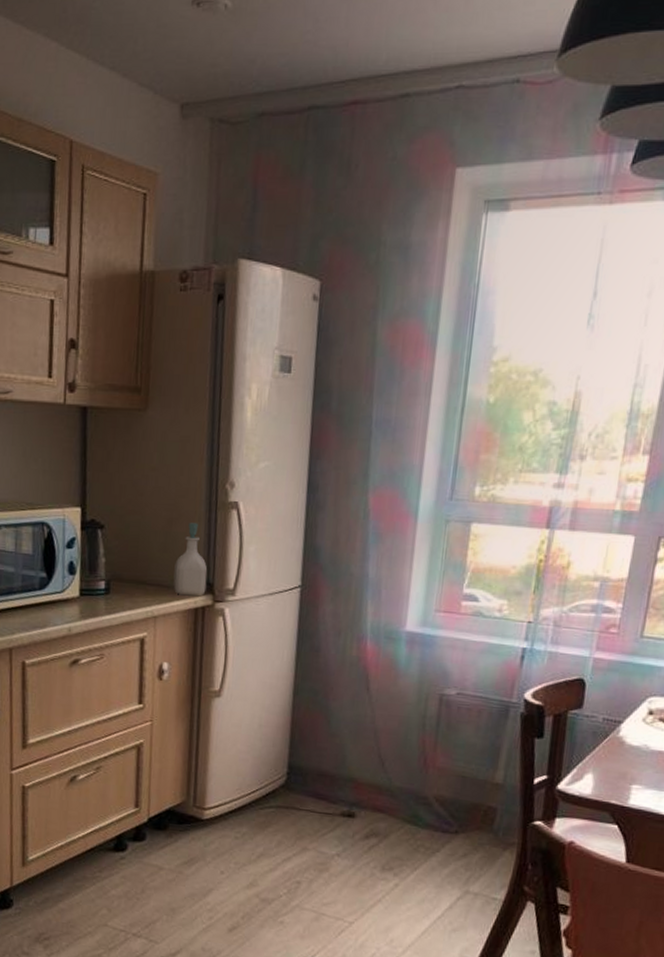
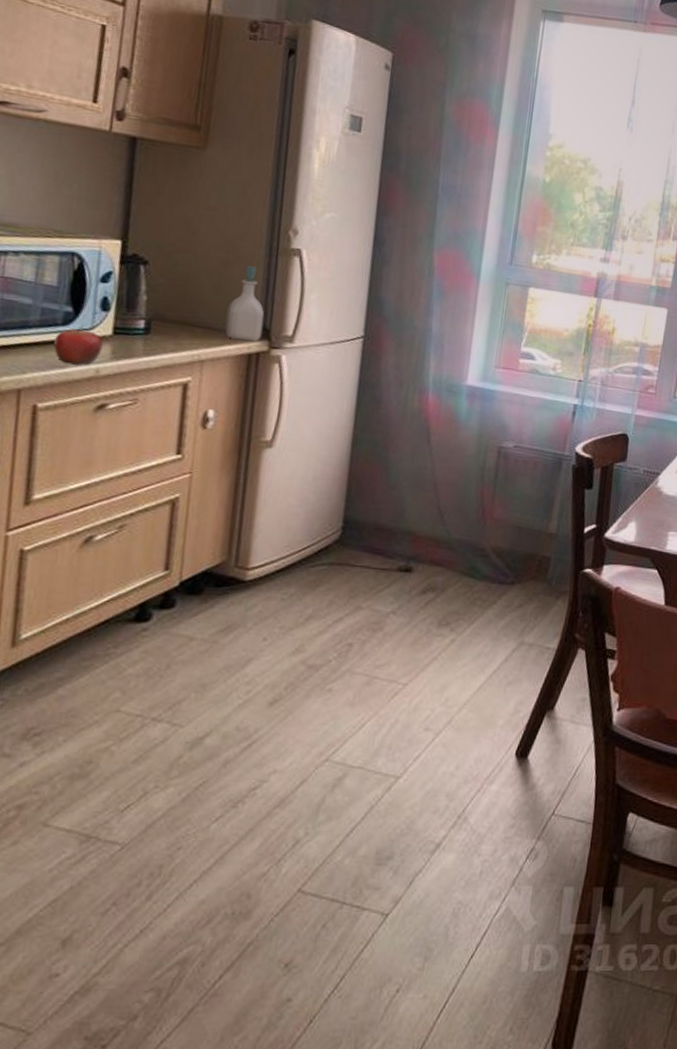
fruit: none [34,589,72,626] -> present [53,325,103,367]

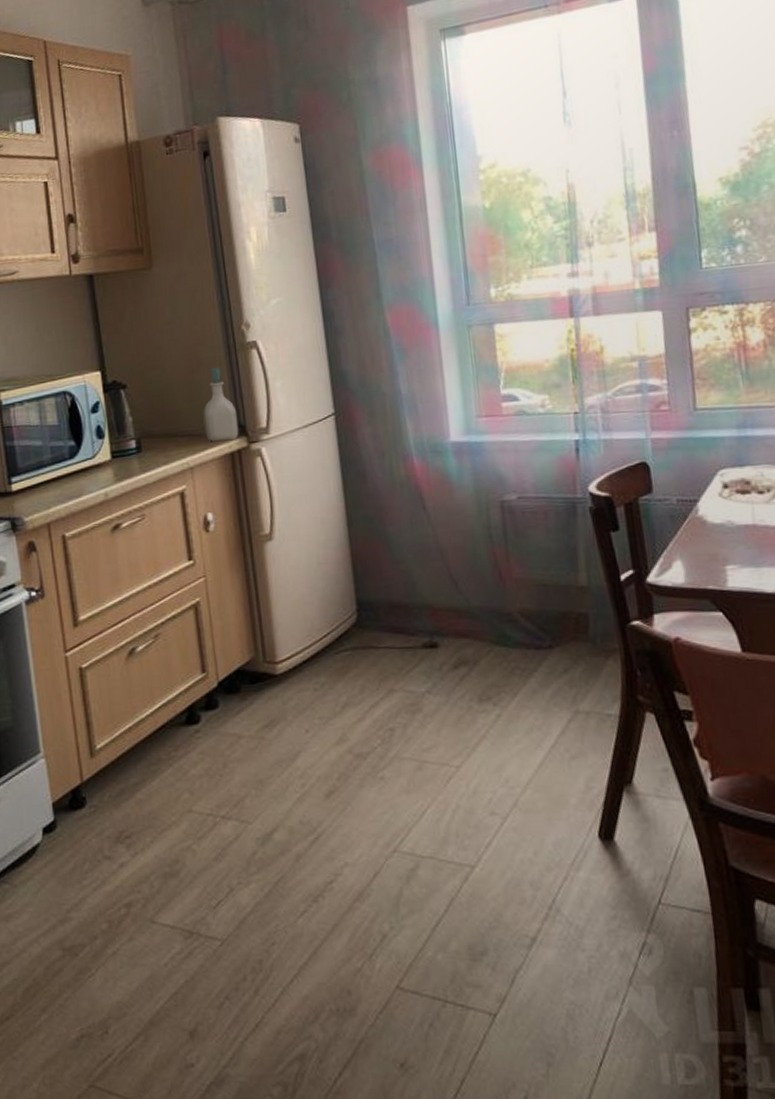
fruit: present [53,325,103,367] -> none [66,456,106,494]

